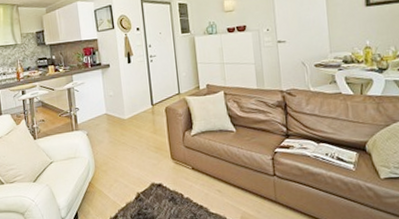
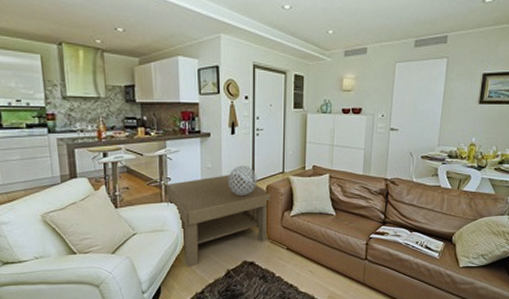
coffee table: none [75,99,174,193] -> present [165,173,273,268]
decorative sphere: none [129,90,156,119] -> present [228,165,257,195]

